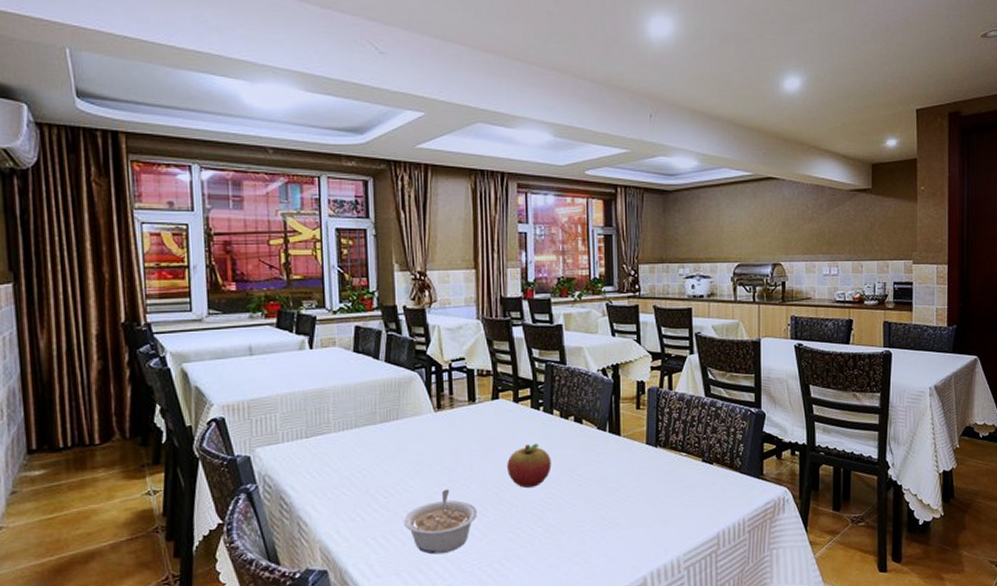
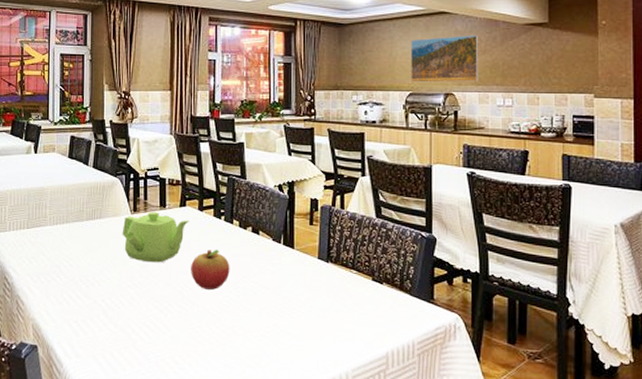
legume: present [404,489,478,555] -> none [101,283,164,343]
teapot: none [424,408,503,464] -> present [122,212,189,263]
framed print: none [737,201,806,253] -> present [410,34,479,83]

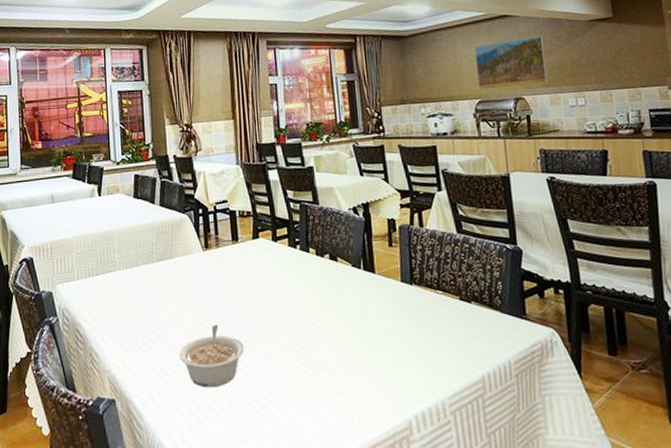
legume: none [101,283,164,343] -> present [179,324,245,388]
teapot: present [122,212,189,263] -> none [195,247,264,301]
fruit: present [191,249,230,290] -> none [269,280,311,324]

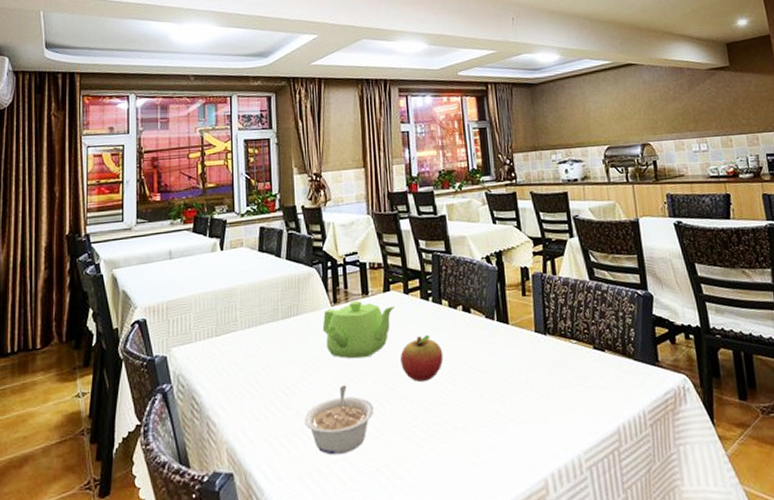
teapot: none [195,247,264,301] -> present [322,301,395,359]
fruit: none [269,280,311,324] -> present [400,334,443,382]
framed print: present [474,35,548,90] -> none [601,83,672,136]

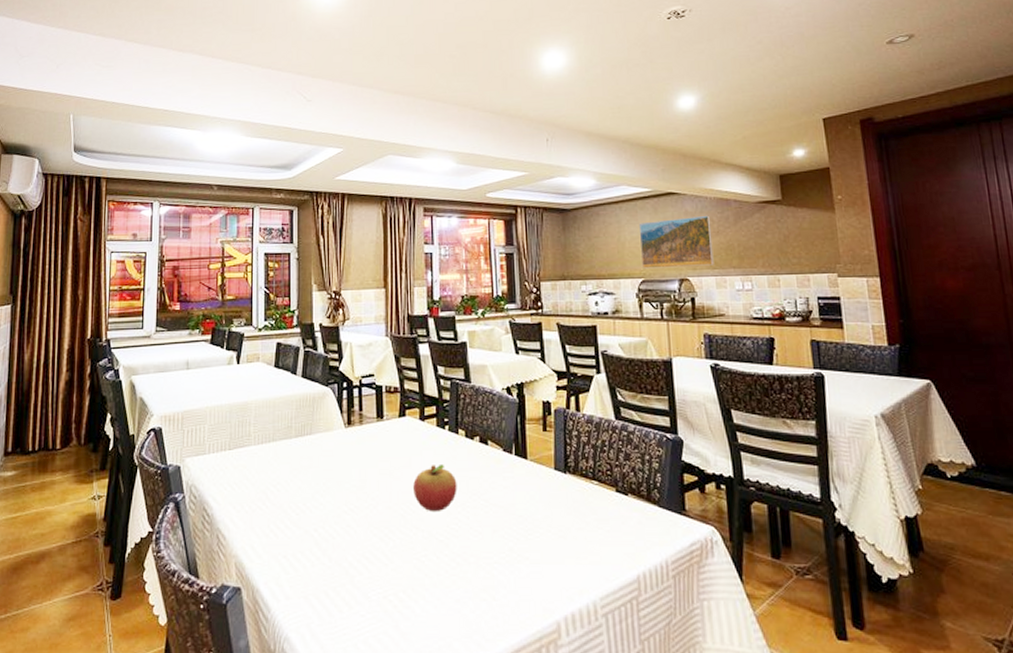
legume: present [304,384,375,455] -> none [313,508,385,579]
teapot: present [322,301,395,359] -> none [335,425,410,483]
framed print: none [601,83,672,136] -> present [638,215,714,269]

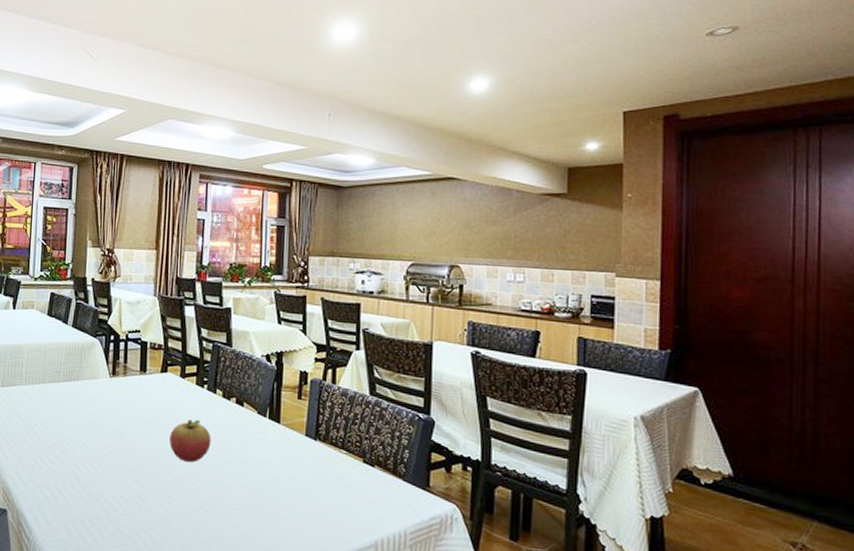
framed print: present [638,215,714,269] -> none [413,203,490,254]

